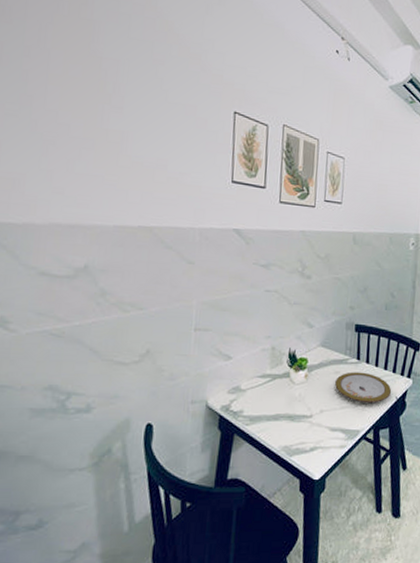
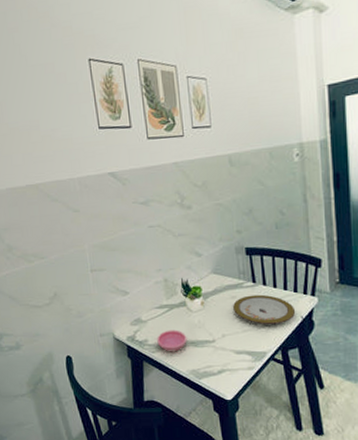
saucer: none [253,401,285,426] -> present [157,329,187,352]

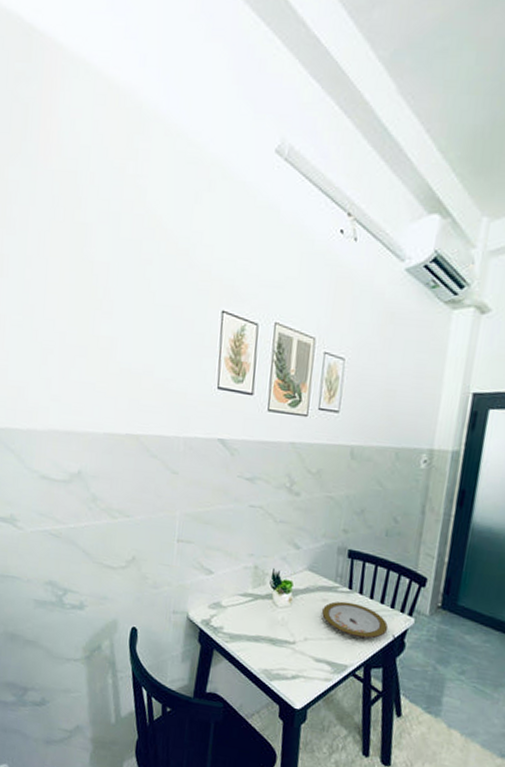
saucer: present [157,329,187,352] -> none [233,621,266,647]

